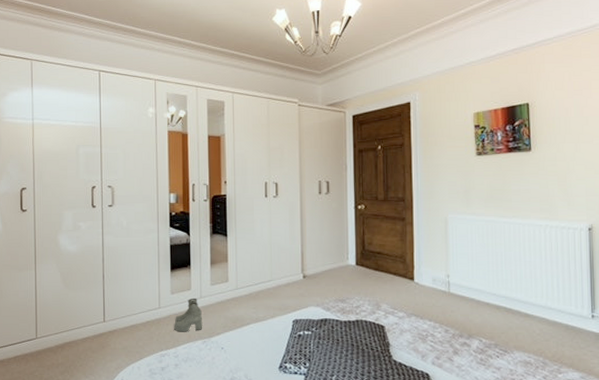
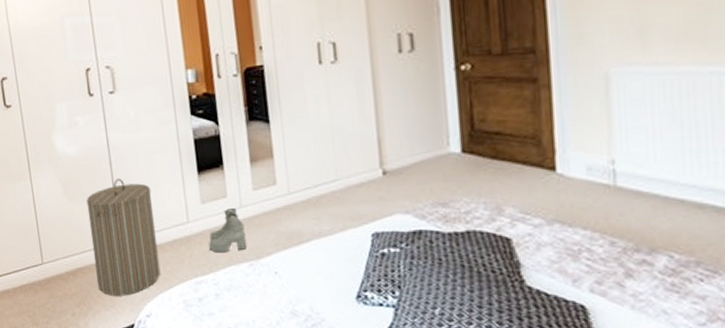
laundry hamper: none [80,272,134,366] -> present [86,179,161,296]

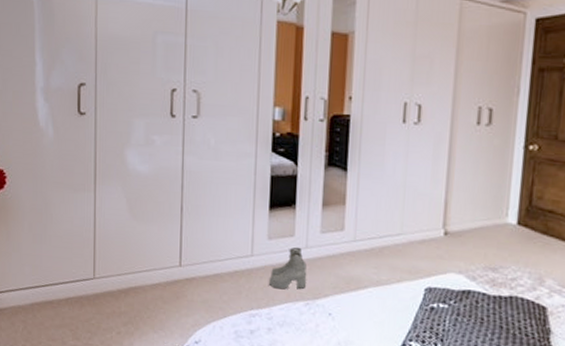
laundry hamper: present [86,179,161,296] -> none [149,203,220,320]

